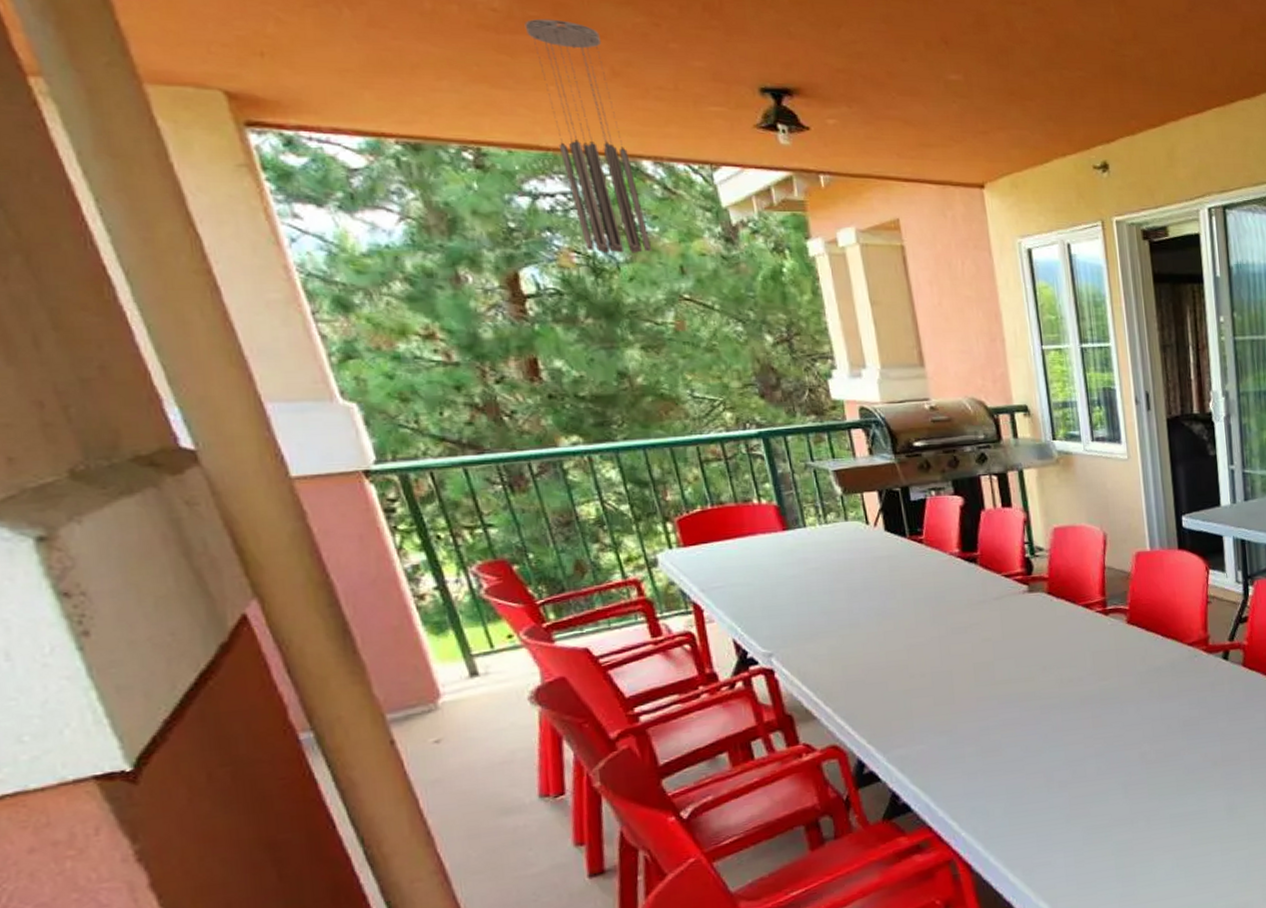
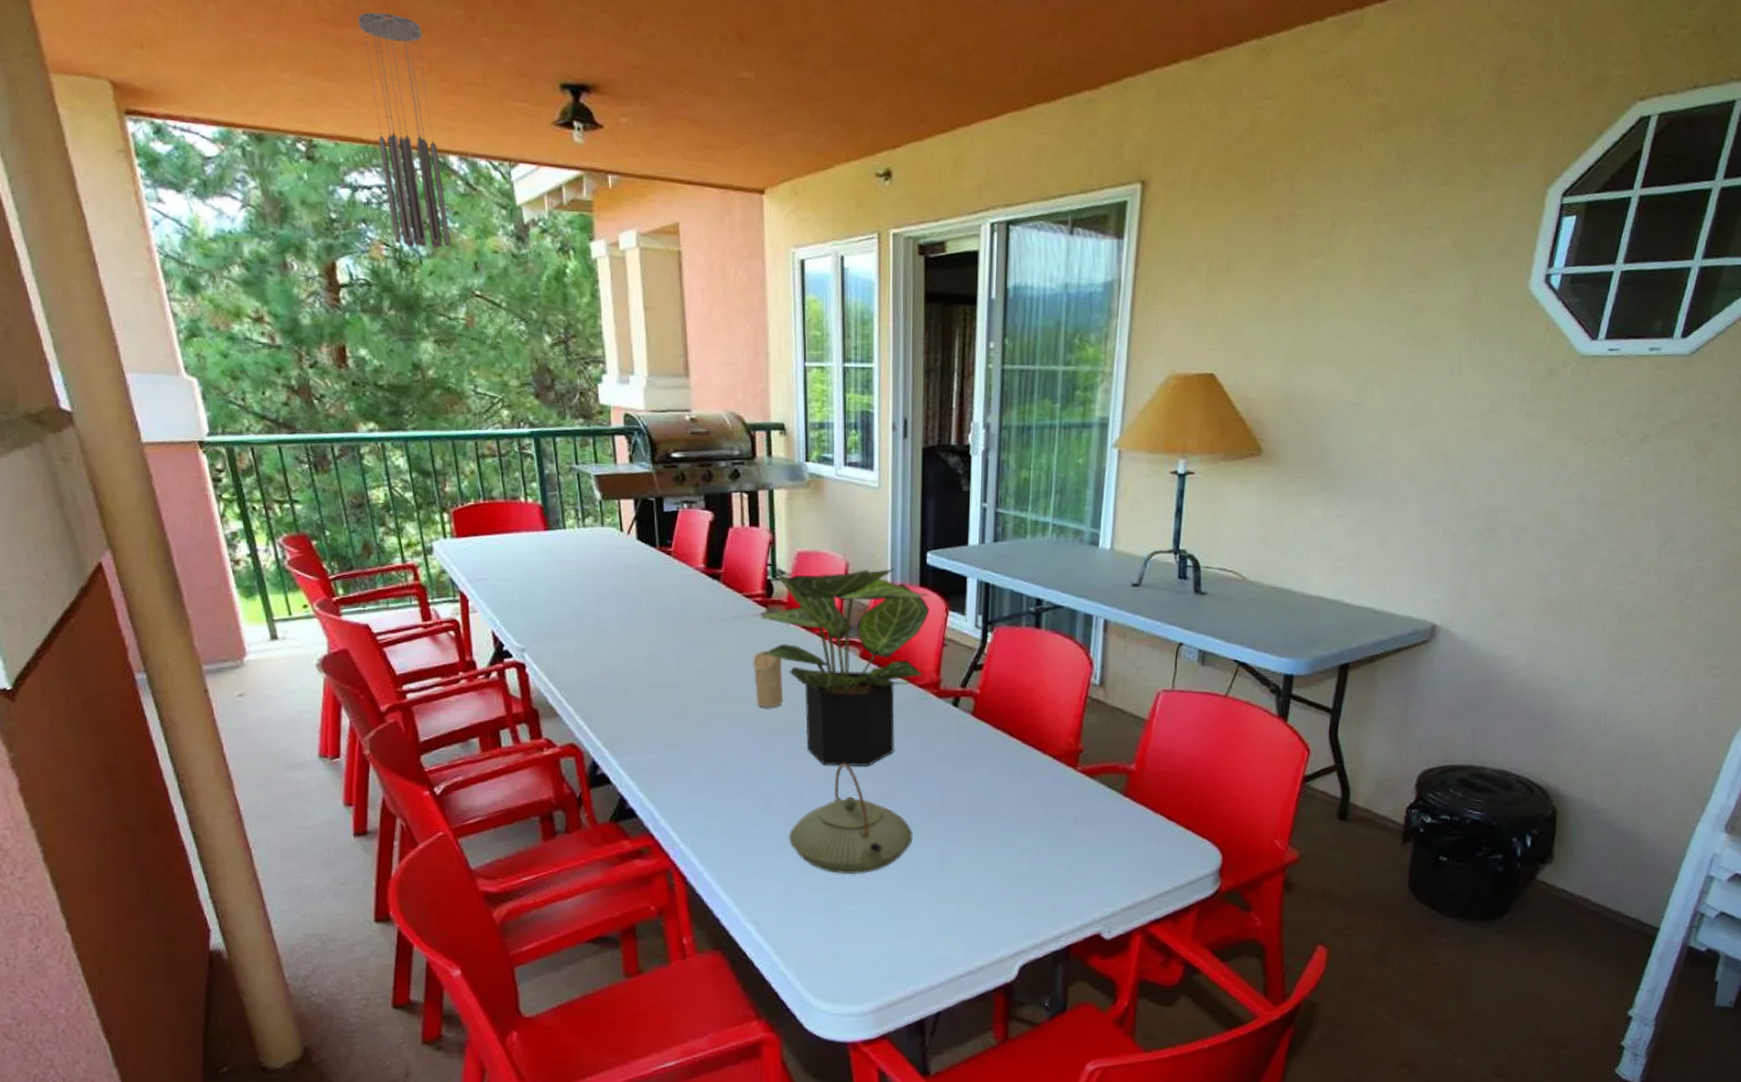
candle: none [1019,627,1055,684] -> present [753,650,784,709]
potted plant: none [1022,534,1193,733] -> present [760,568,930,767]
teapot: none [1074,727,1199,838] -> present [789,762,913,875]

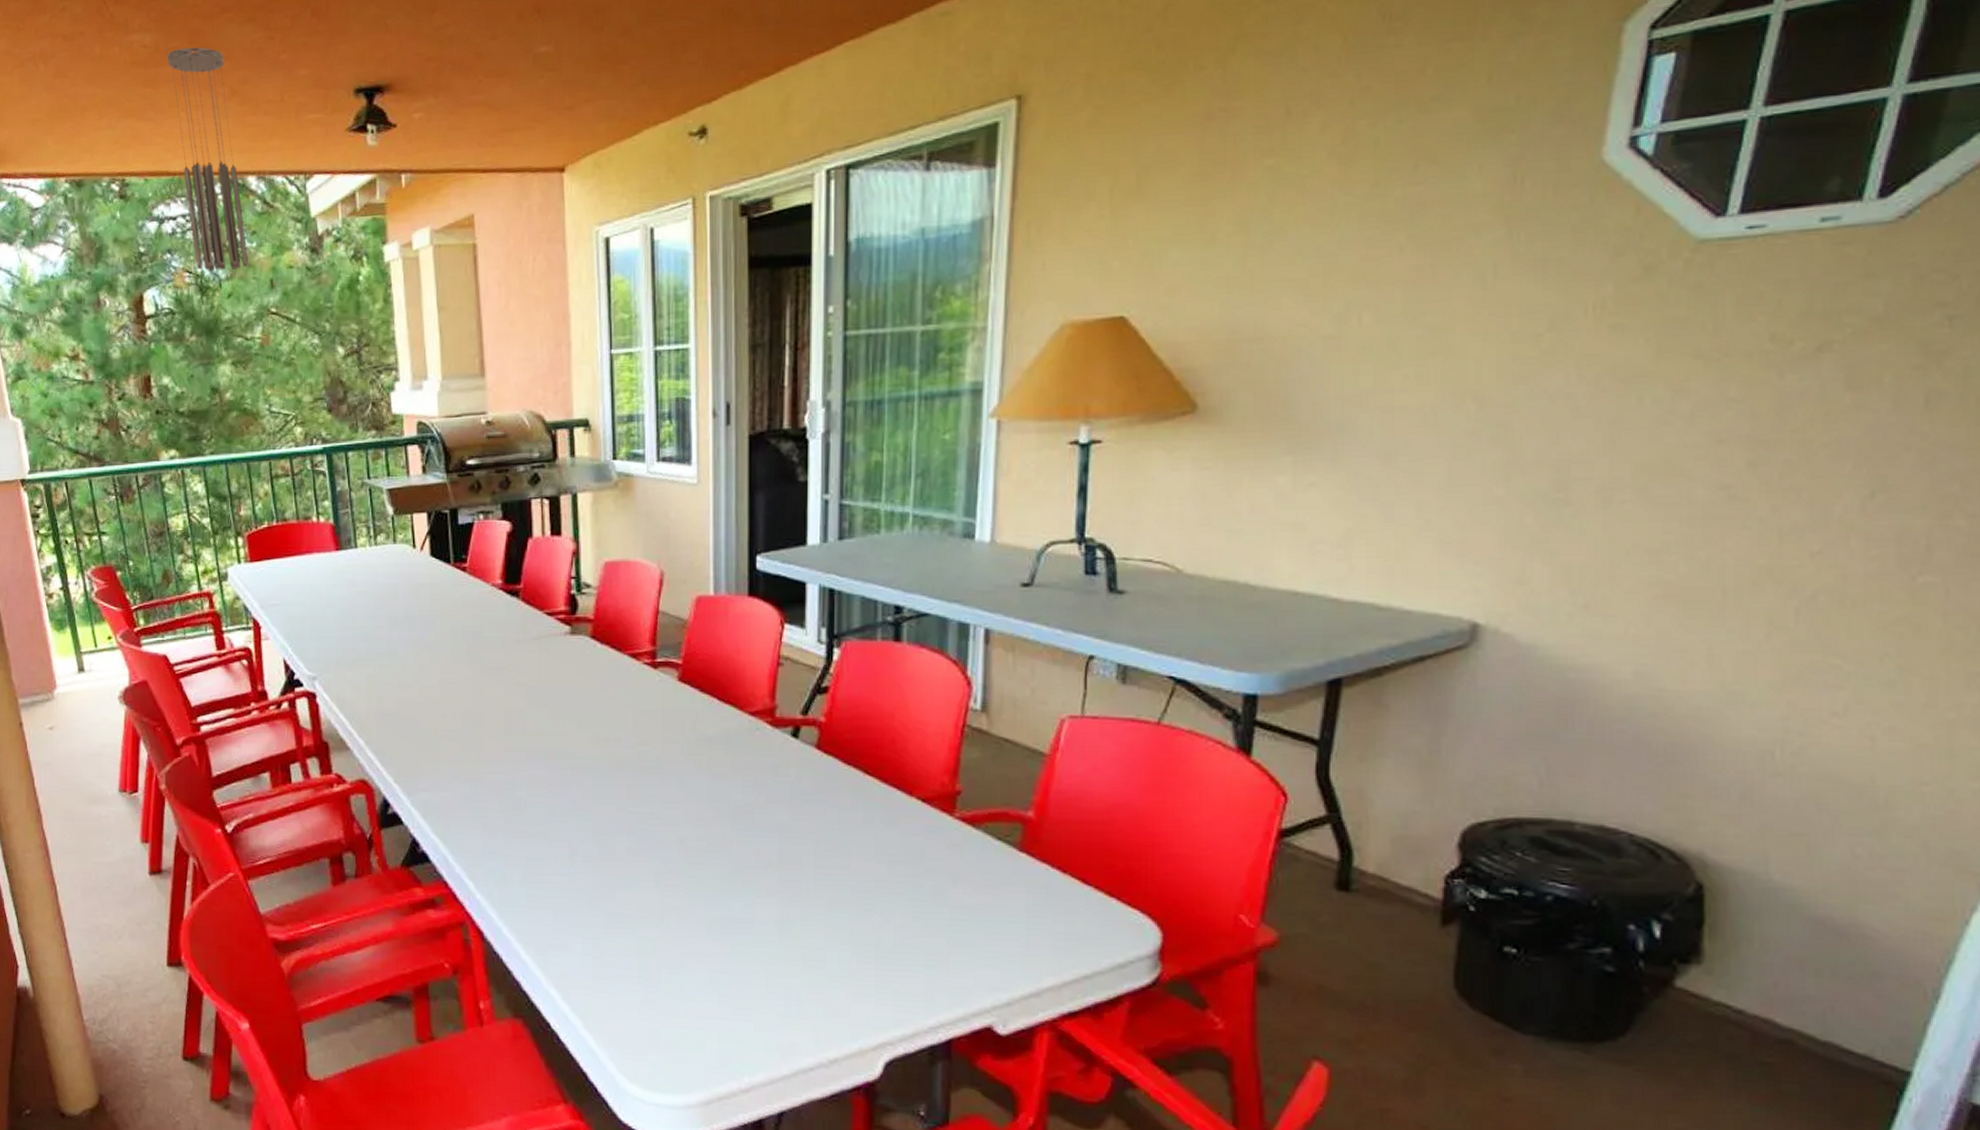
candle: present [753,650,784,709] -> none [556,674,590,741]
potted plant: present [760,568,930,767] -> none [563,576,761,810]
teapot: present [789,762,913,875] -> none [598,803,745,938]

